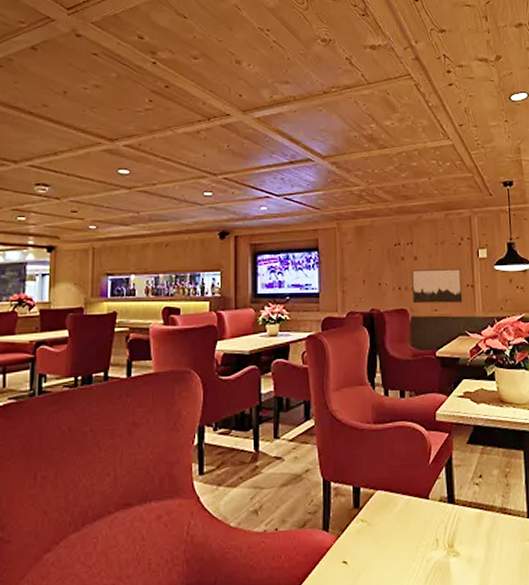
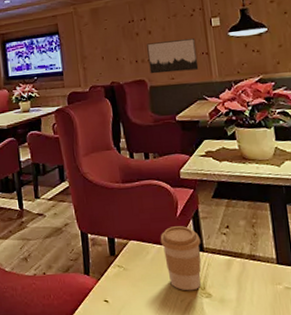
coffee cup: none [410,474,452,549] -> present [160,226,202,291]

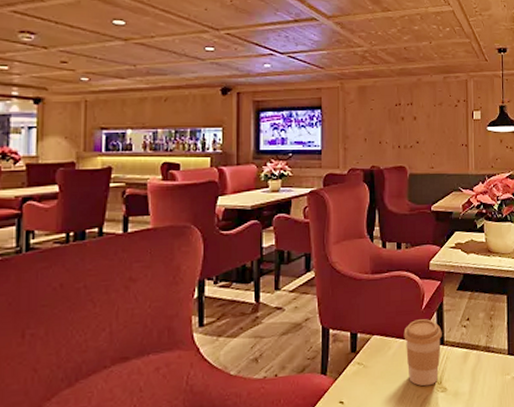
wall art: present [147,38,199,74] -> none [411,129,457,161]

